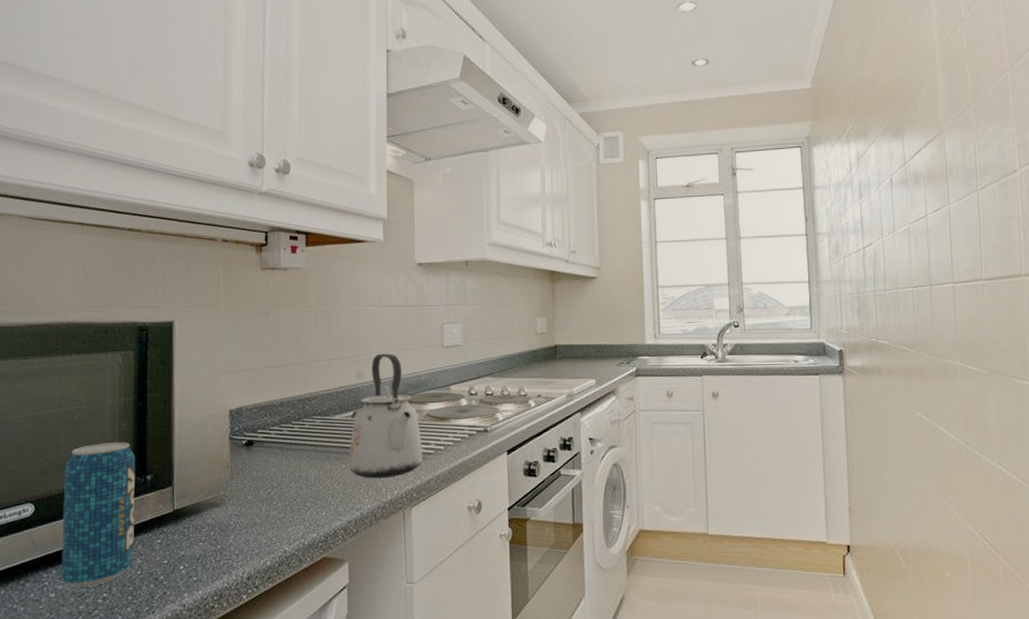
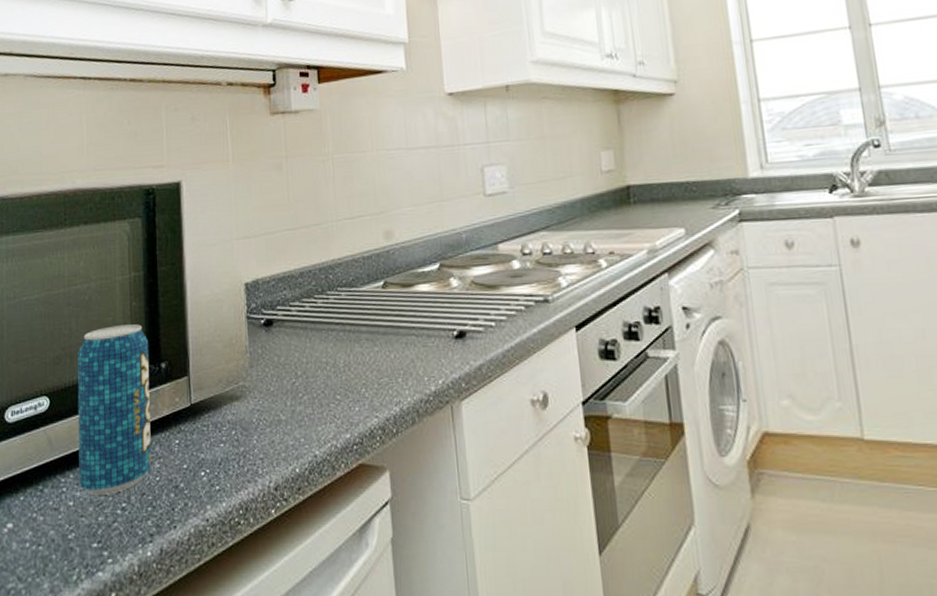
kettle: present [349,353,423,479] -> none [382,207,471,365]

